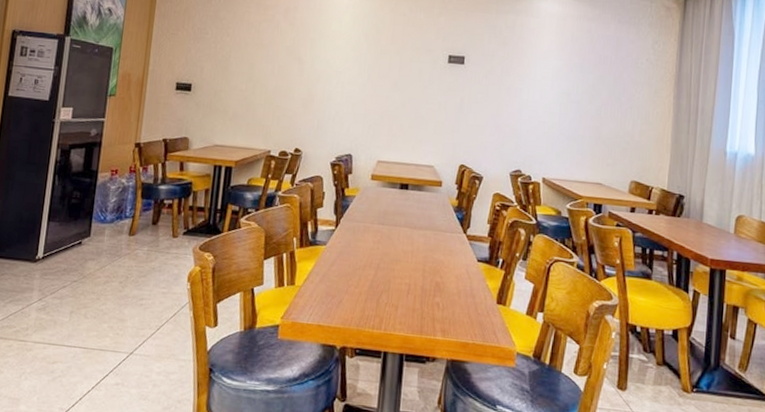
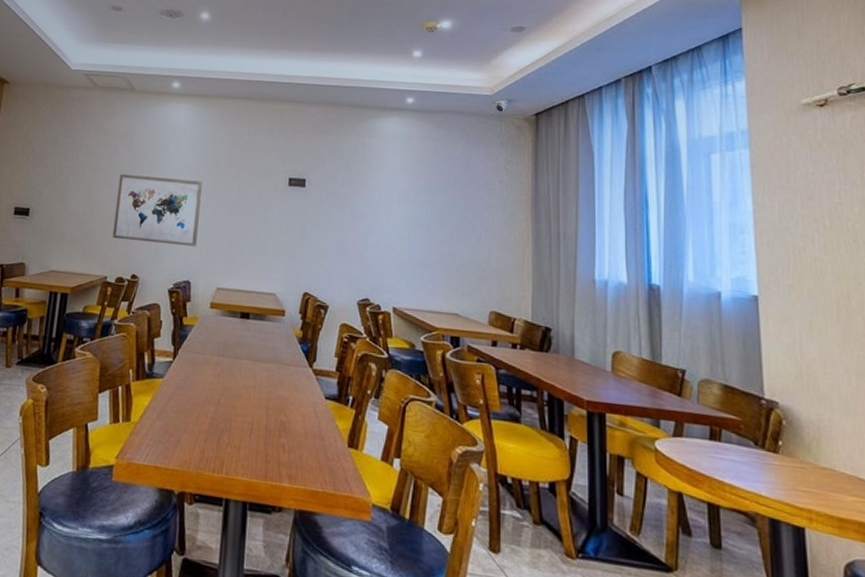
wall art: none [275,50,364,122] -> present [112,174,202,247]

